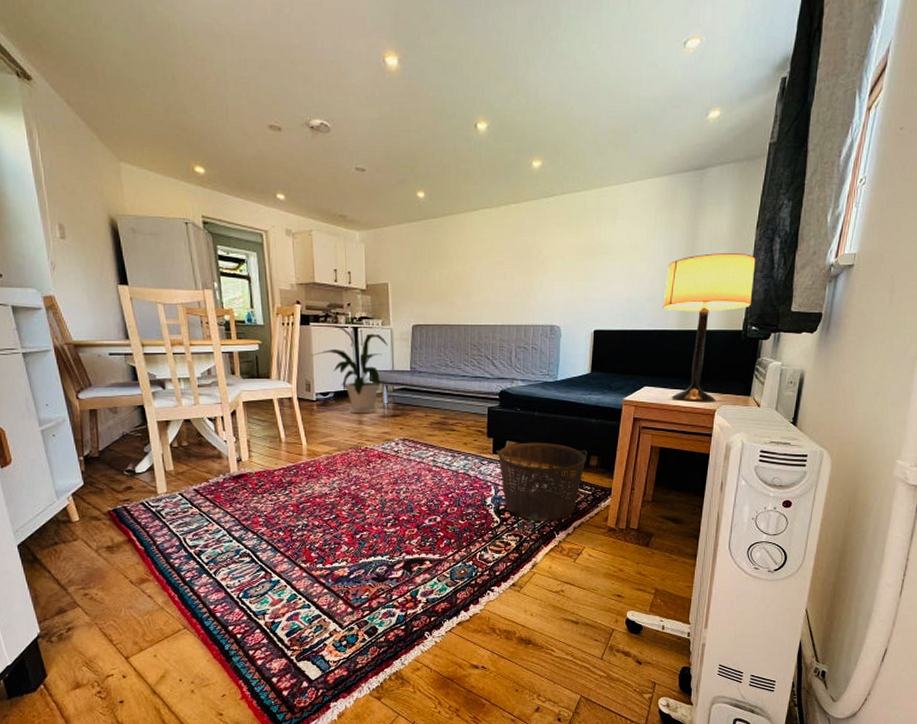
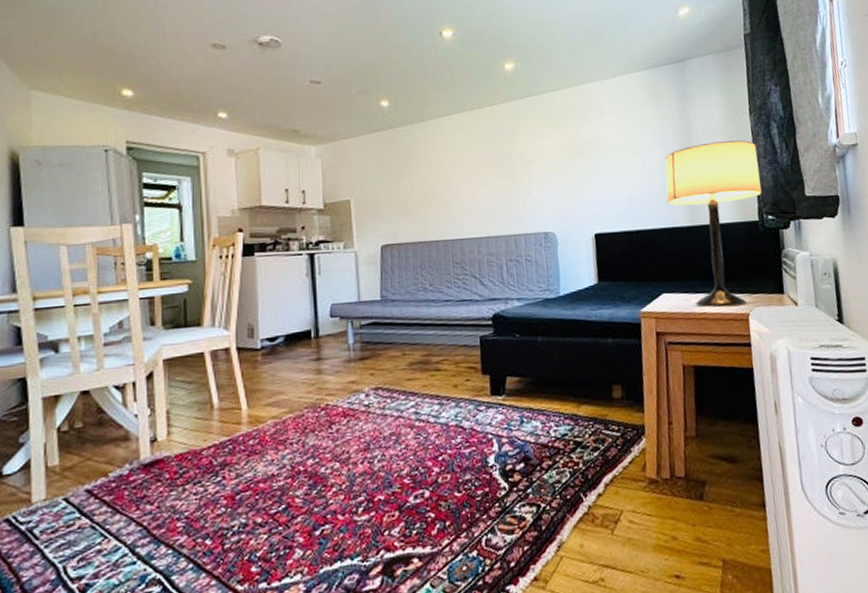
house plant: present [311,324,388,414] -> none [255,252,352,362]
basket: present [496,442,587,522] -> none [495,374,609,482]

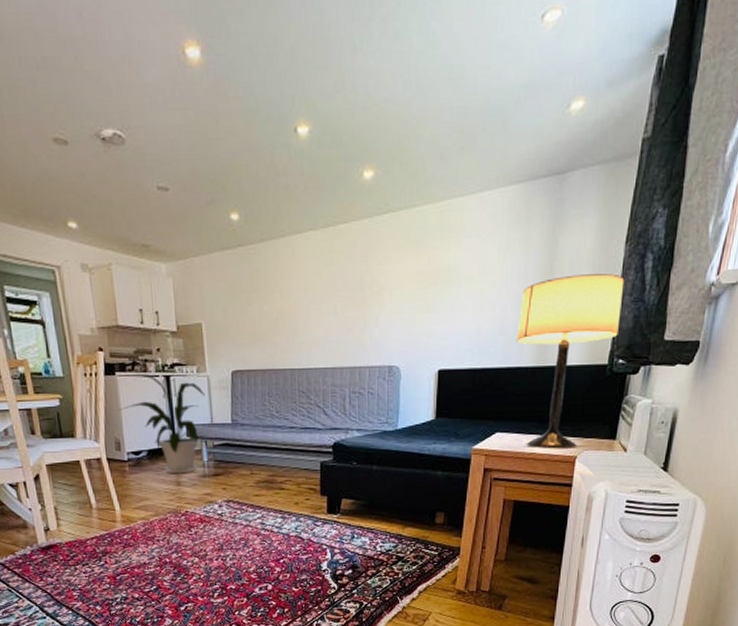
house plant: none [255,252,352,362] -> present [119,373,205,474]

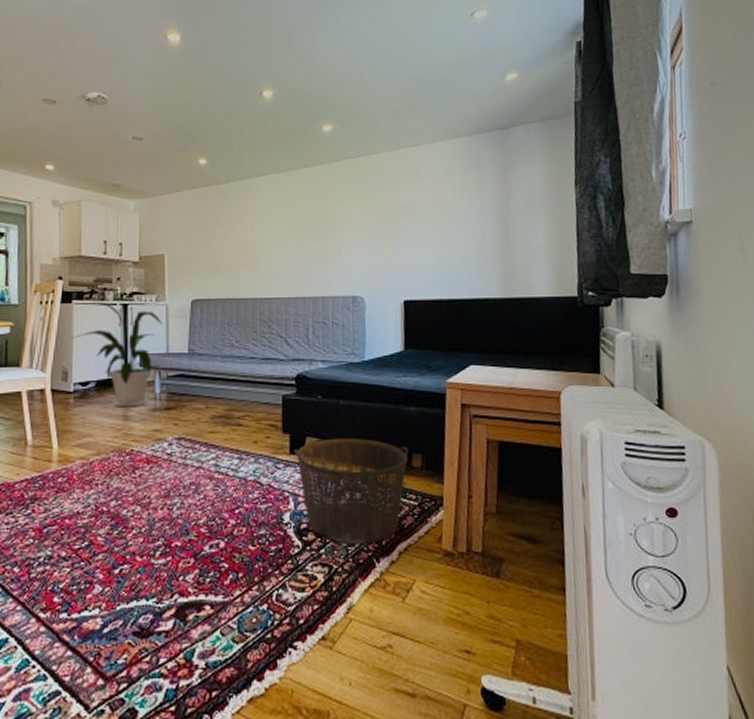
basket: none [331,499,433,587] -> present [294,438,409,545]
table lamp: present [516,274,625,449] -> none [481,212,583,384]

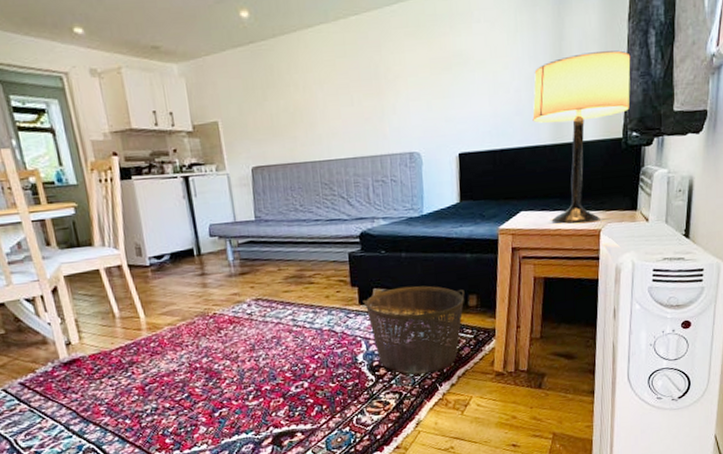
house plant: present [71,301,163,408] -> none [137,175,226,277]
table lamp: none [481,212,583,384] -> present [532,50,631,225]

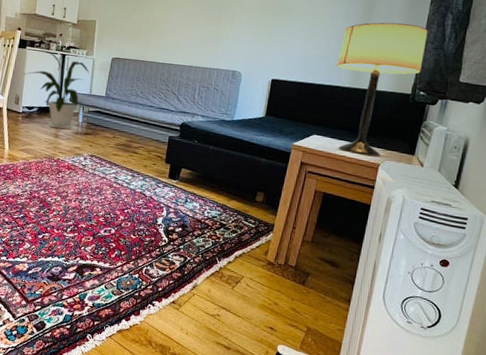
house plant: none [137,175,226,277] -> present [23,49,89,130]
basket: present [363,286,465,375] -> none [171,172,255,248]

